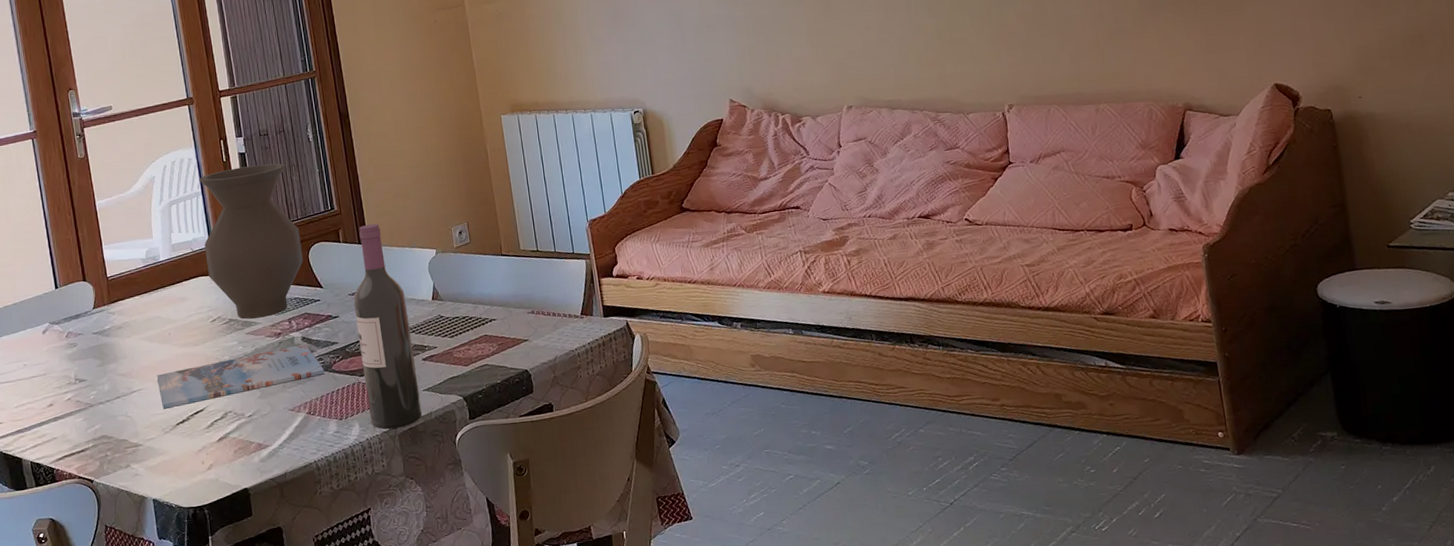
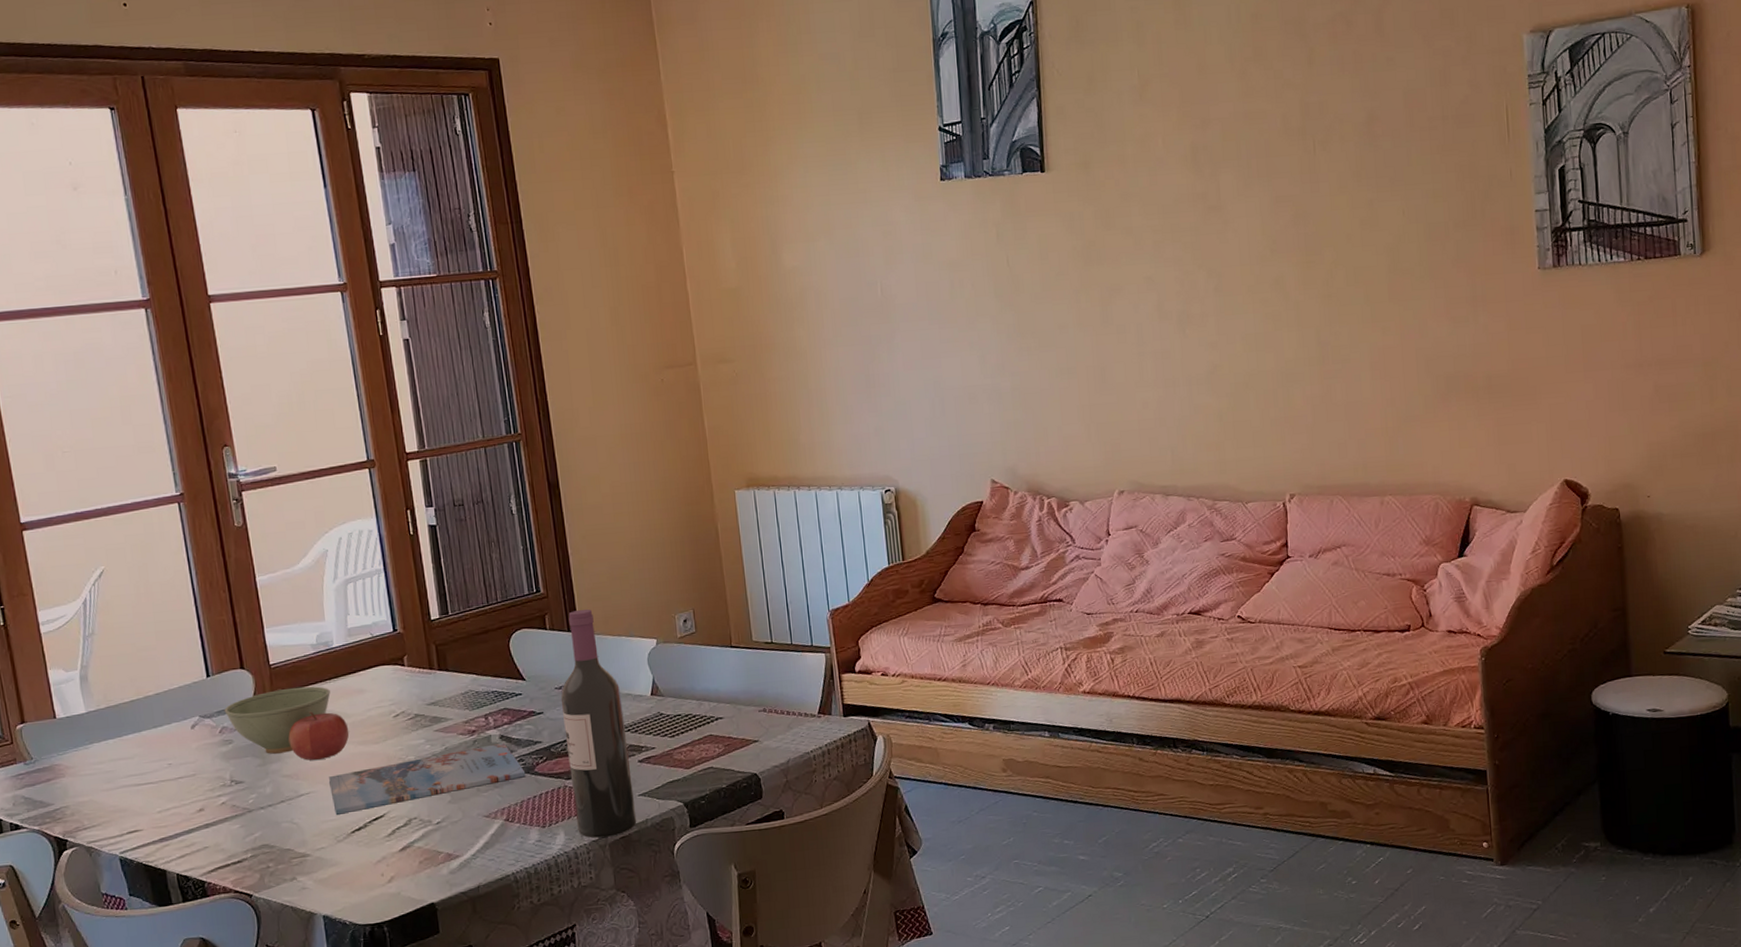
bowl: none [70,295,158,356] -> present [224,686,330,754]
fruit: none [123,317,174,361] -> present [288,711,350,761]
vase: present [199,163,304,319] -> none [381,538,504,715]

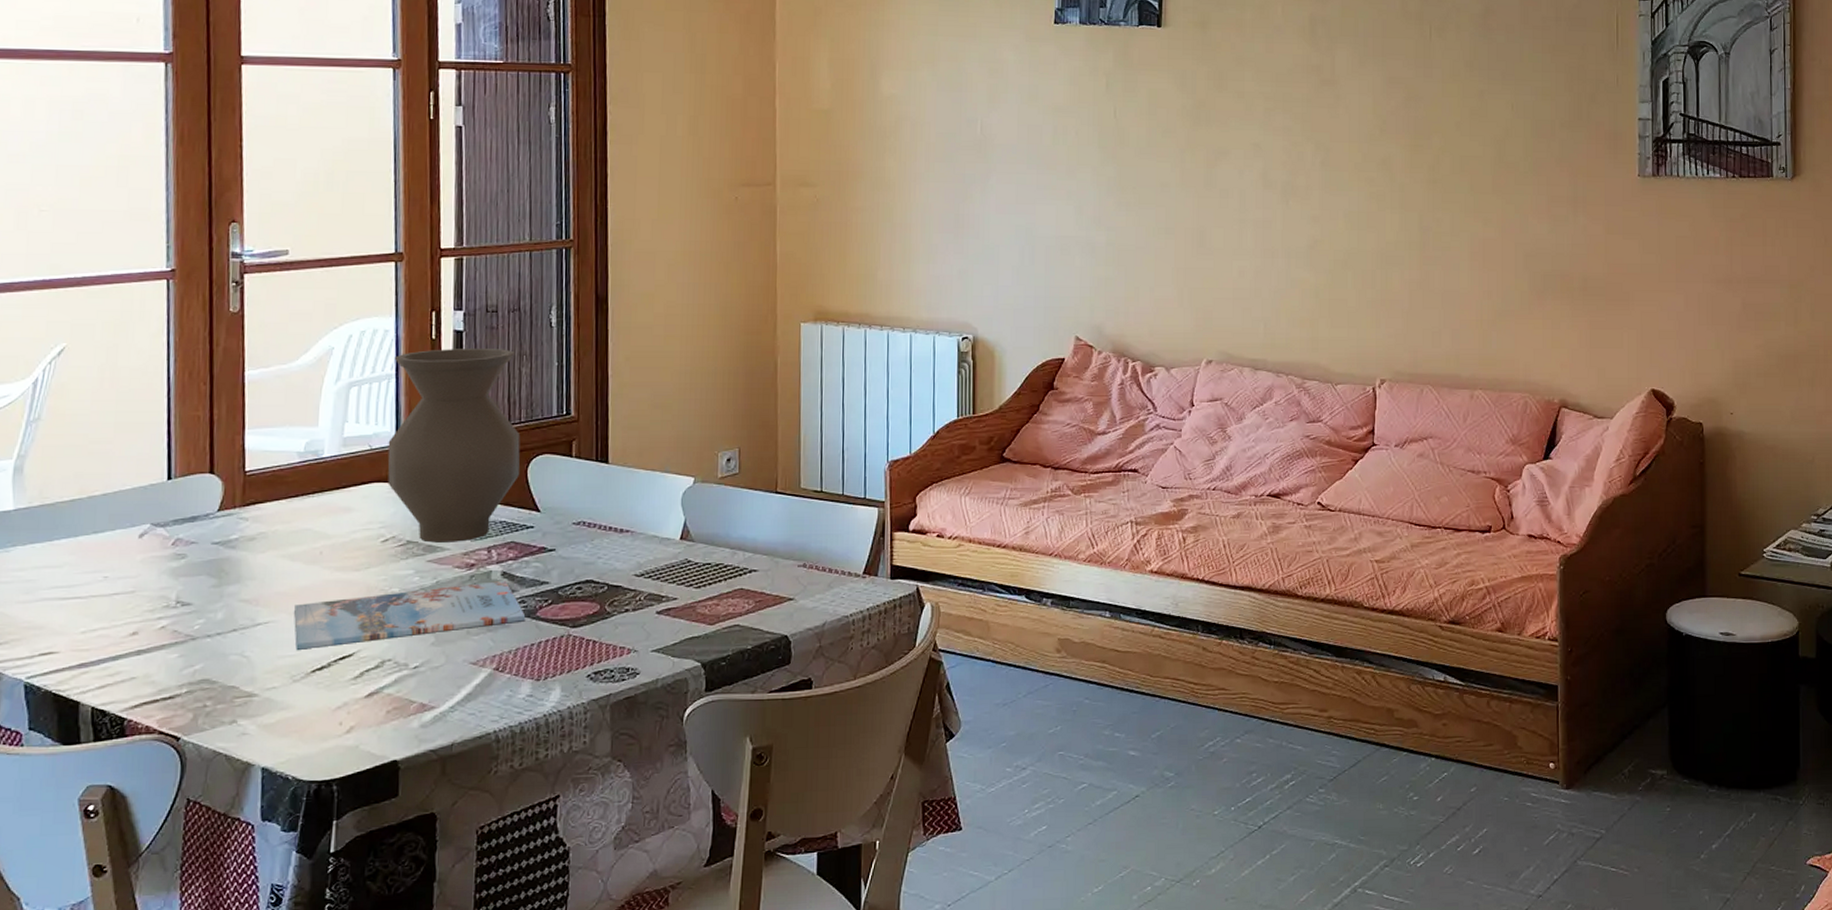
bowl: present [224,686,330,754] -> none [182,499,312,574]
fruit: present [288,711,350,761] -> none [253,528,327,584]
vase: none [381,538,504,715] -> present [387,347,521,543]
wine bottle: present [561,609,637,838] -> none [576,437,647,697]

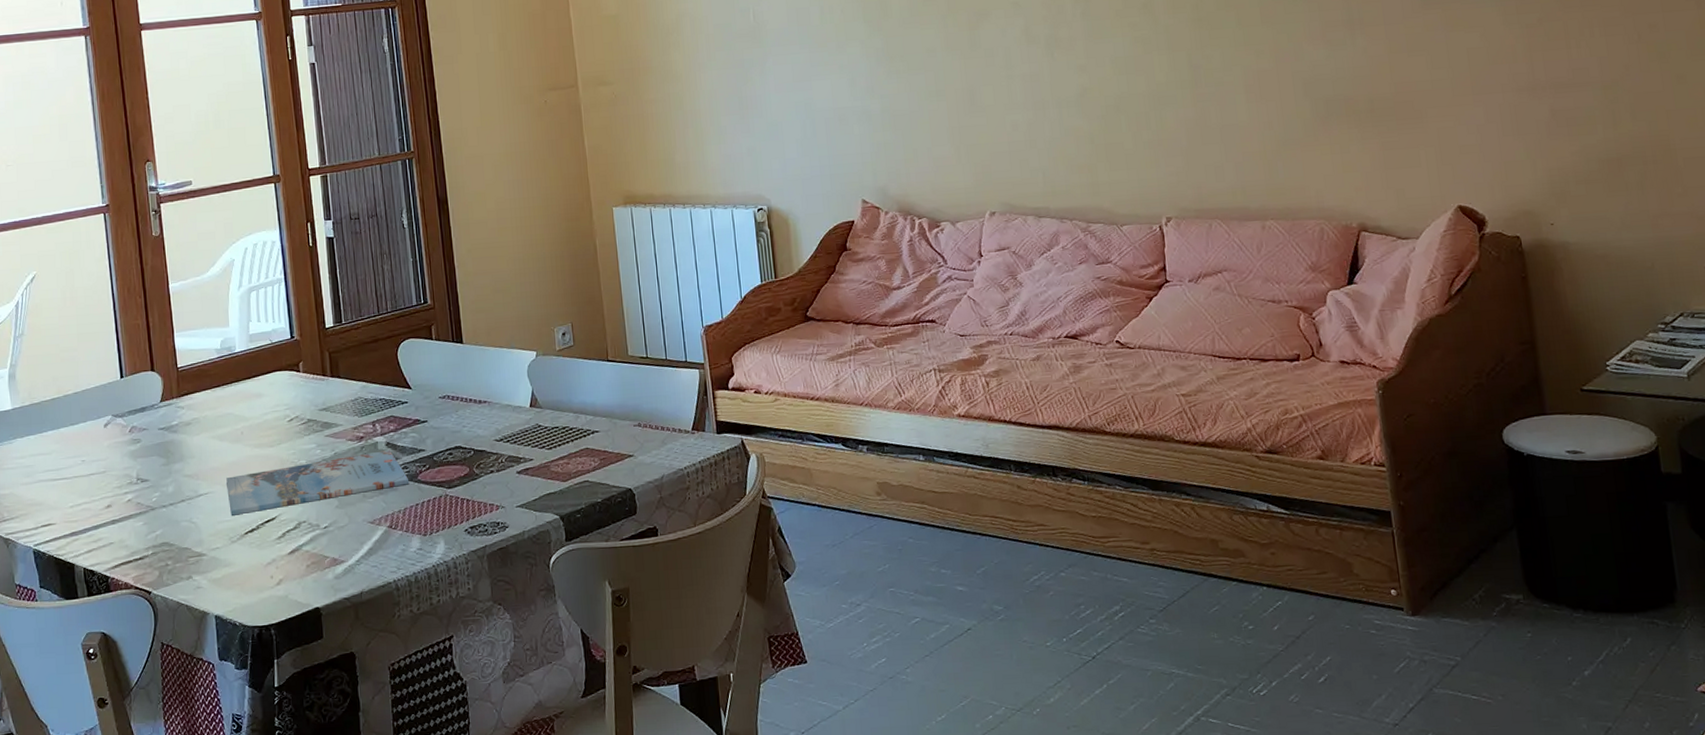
vase: present [387,347,521,543] -> none [282,250,392,420]

